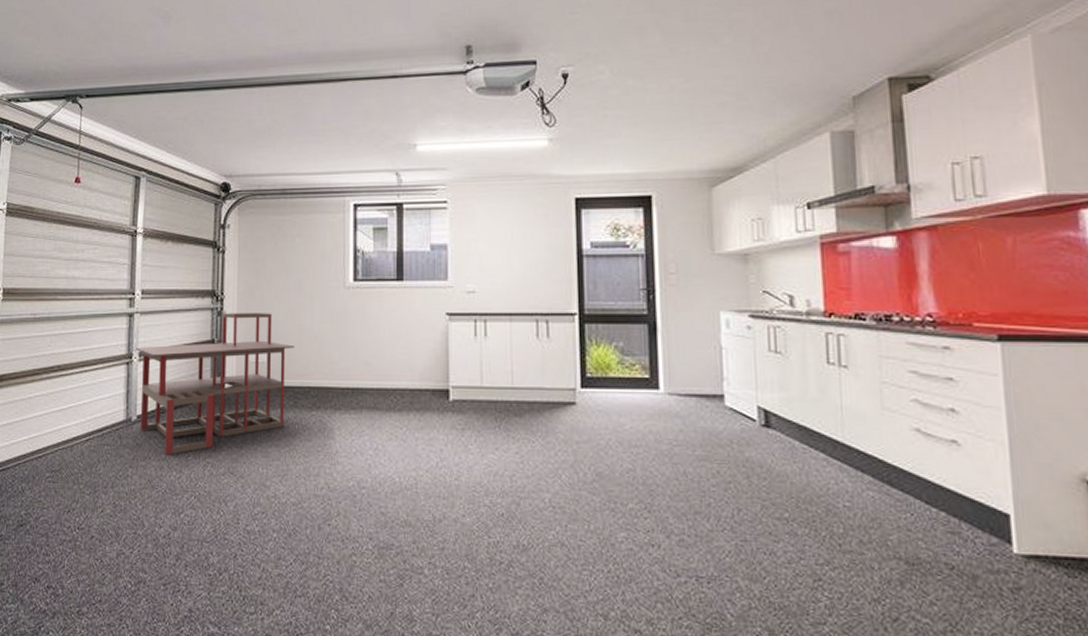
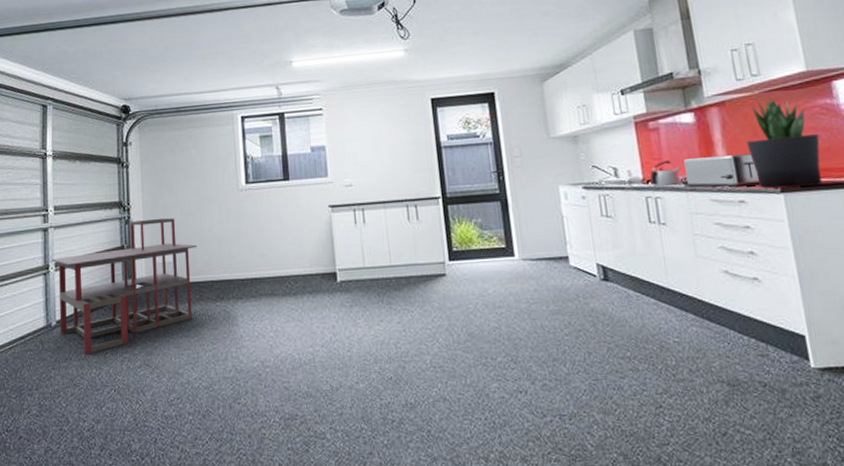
kettle: none [833,292,873,323] -> present [650,161,682,187]
toaster: none [878,289,971,331] -> present [684,153,760,188]
planter: none [959,225,1055,336] -> present [746,99,822,189]

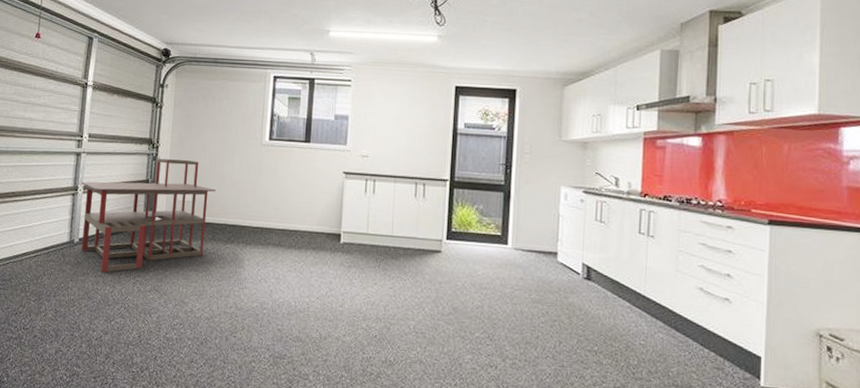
kettle: present [650,161,682,187] -> none [647,178,679,204]
toaster: present [684,153,760,188] -> none [682,179,750,215]
planter: present [746,99,822,189] -> none [745,133,816,223]

